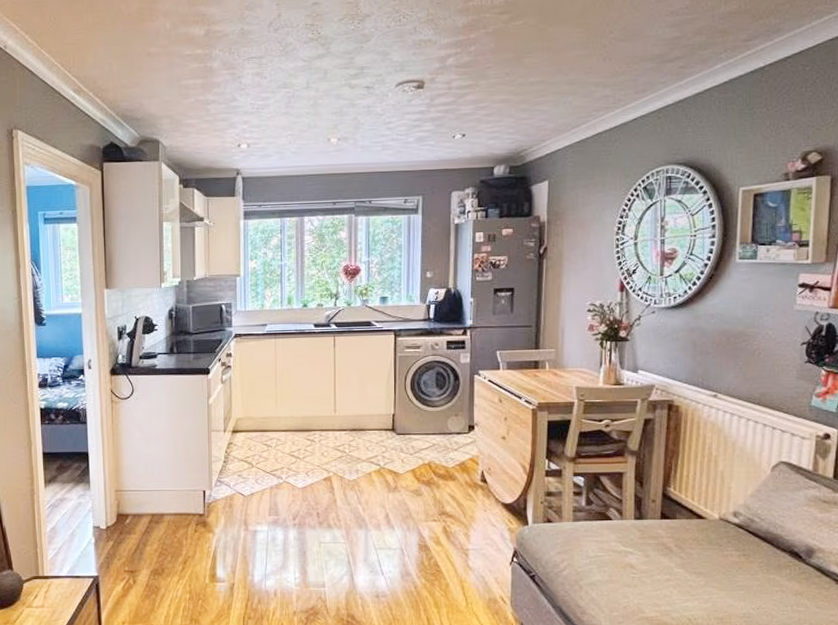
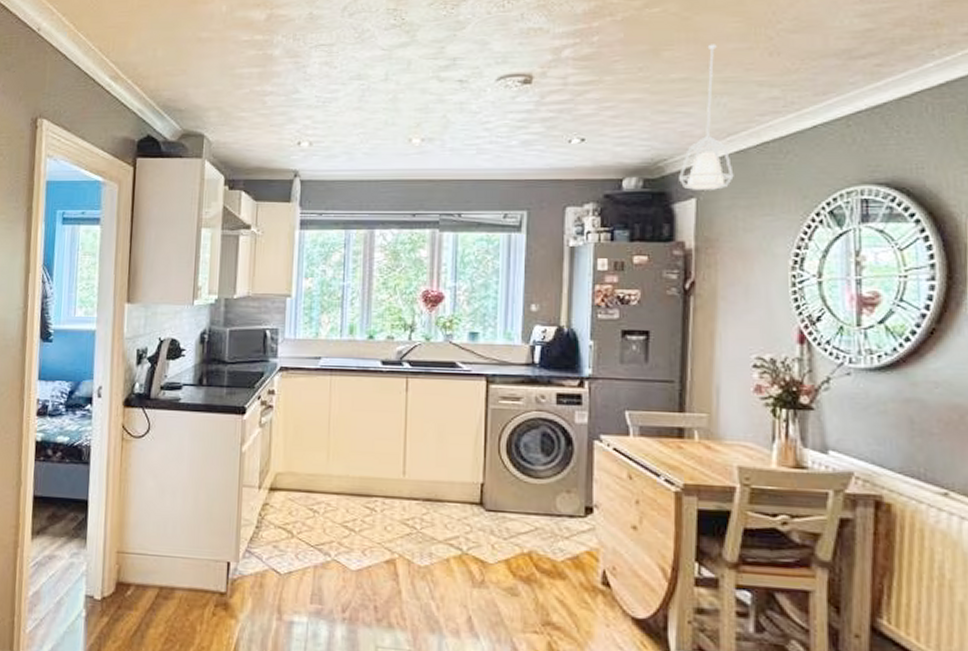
pendant lamp: none [536,51,576,174] -> present [679,44,734,190]

